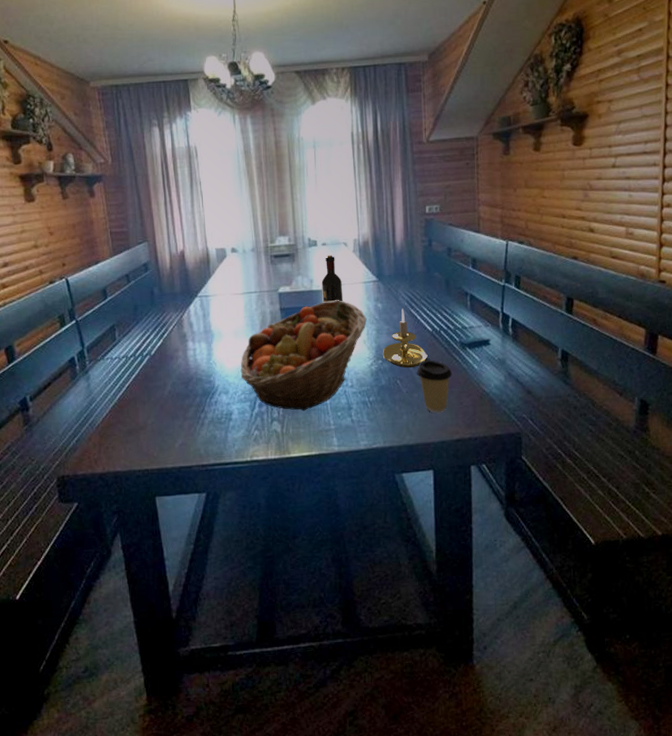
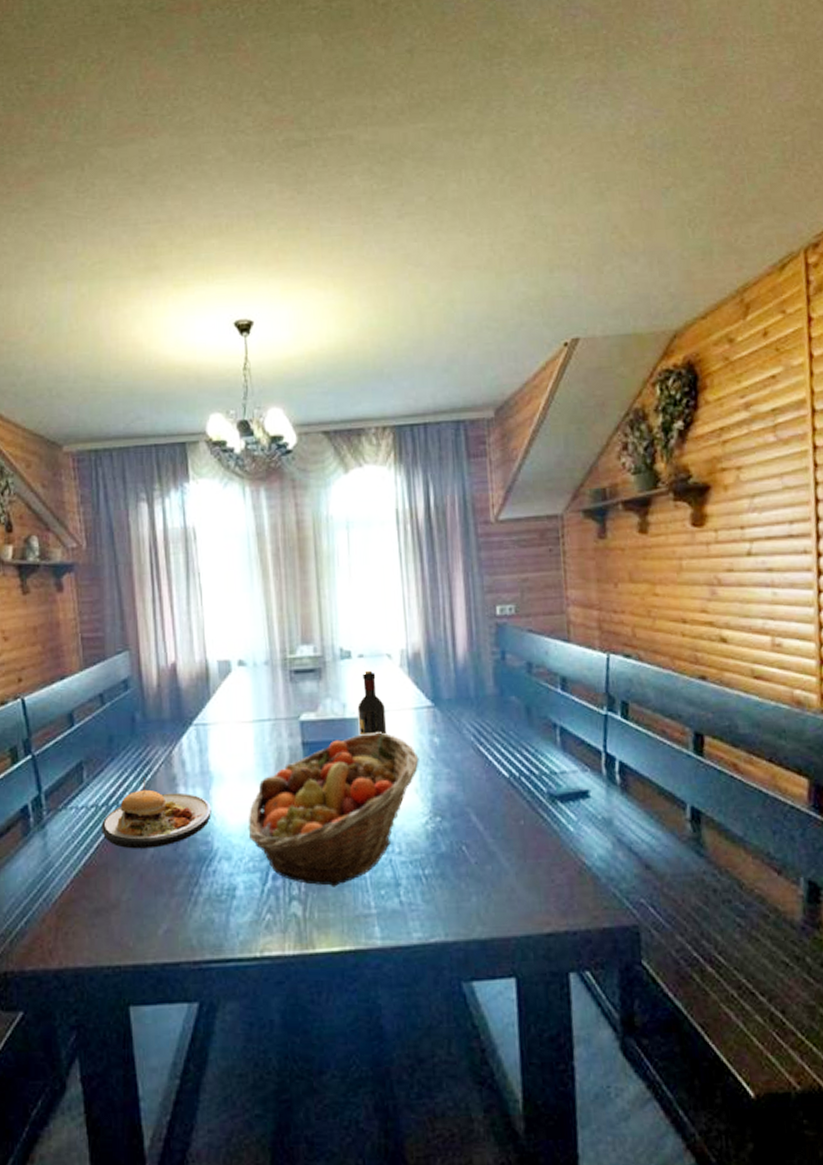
plate: none [131,336,213,387] -> present [102,778,212,849]
candle holder: present [383,308,428,368] -> none [442,745,504,828]
coffee cup: present [417,360,453,414] -> none [489,818,540,895]

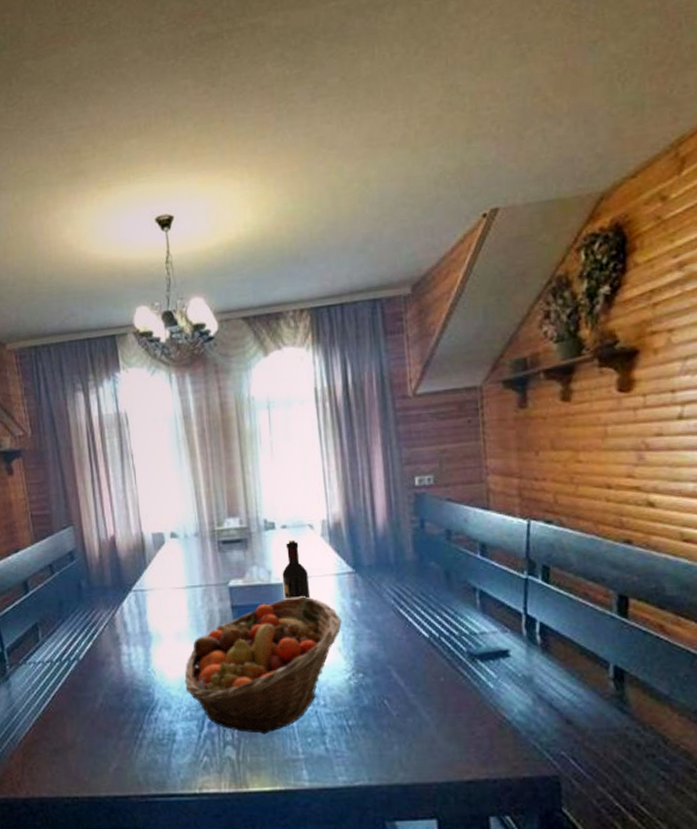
plate: present [102,778,212,849] -> none [56,637,152,699]

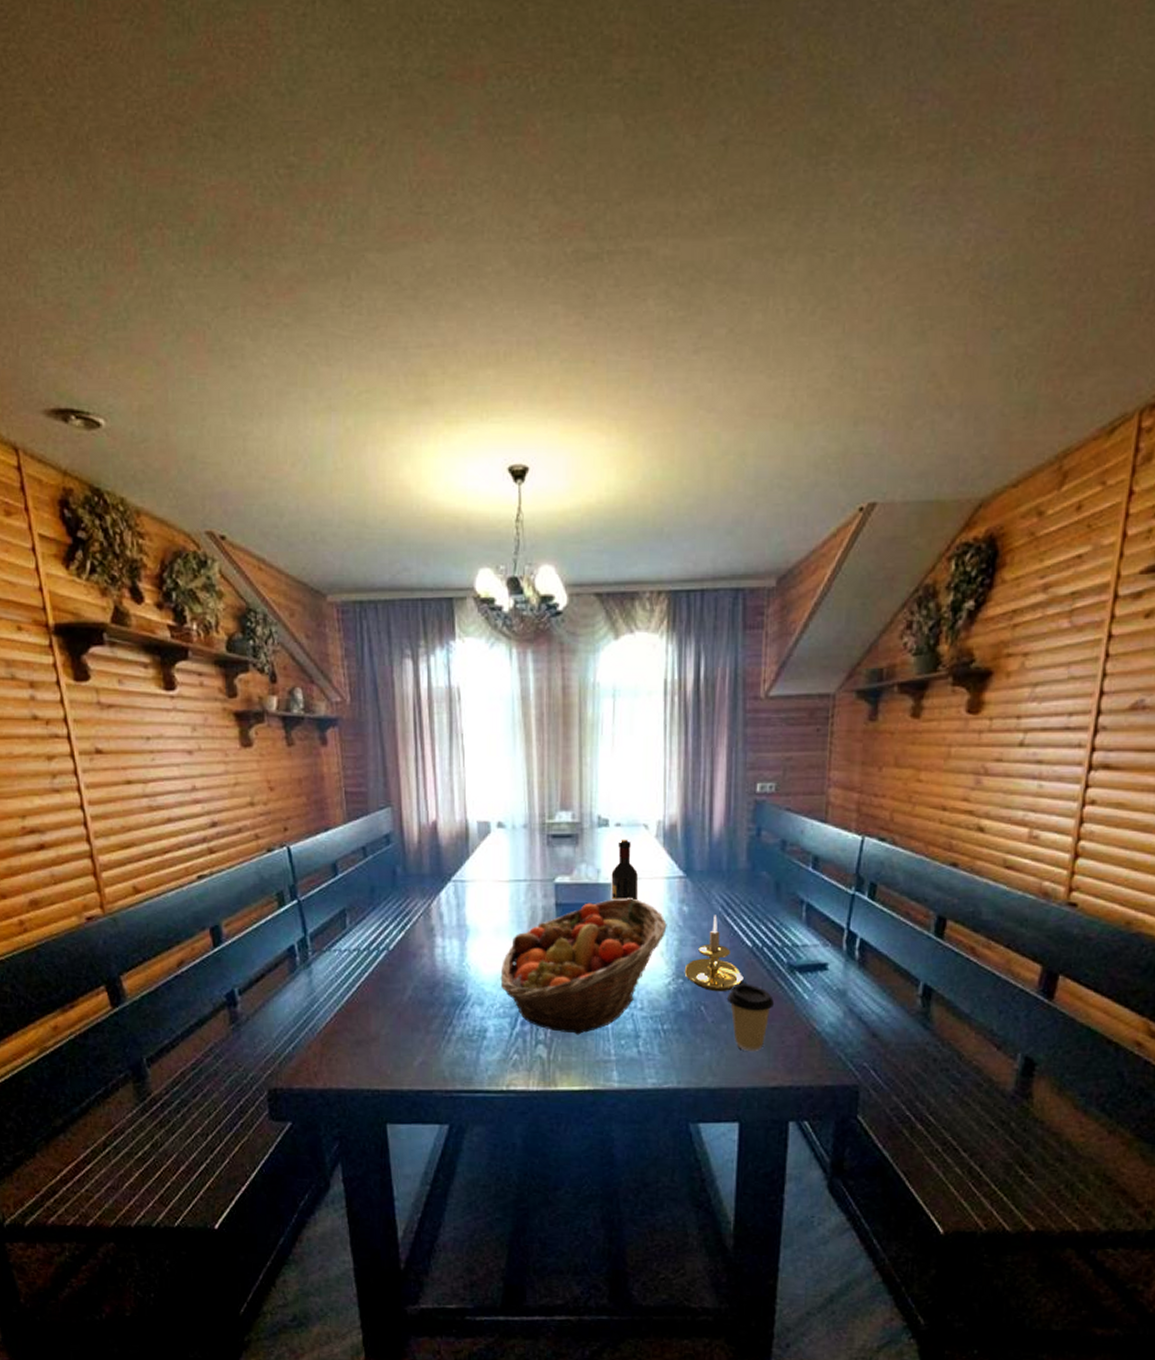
candle holder: none [364,608,424,684] -> present [685,915,744,991]
coffee cup: none [410,675,460,745] -> present [728,983,775,1052]

